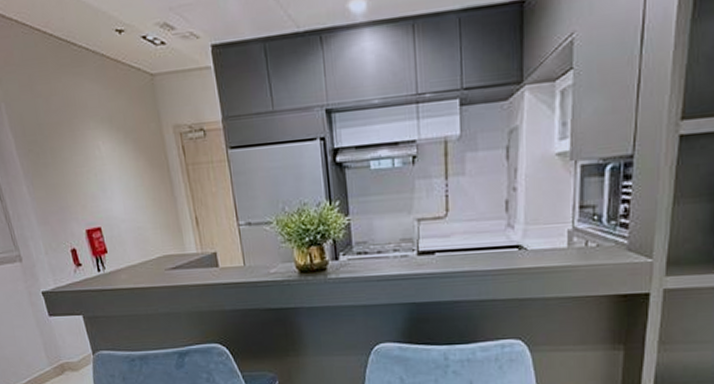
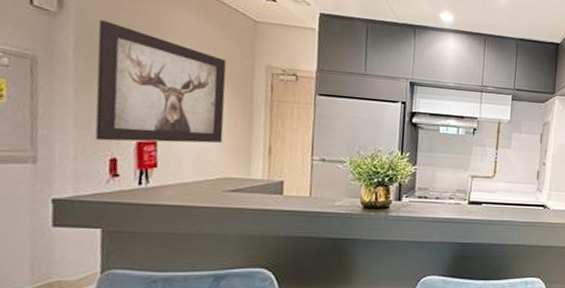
wall art: none [25,110,153,234] -> present [95,20,227,143]

